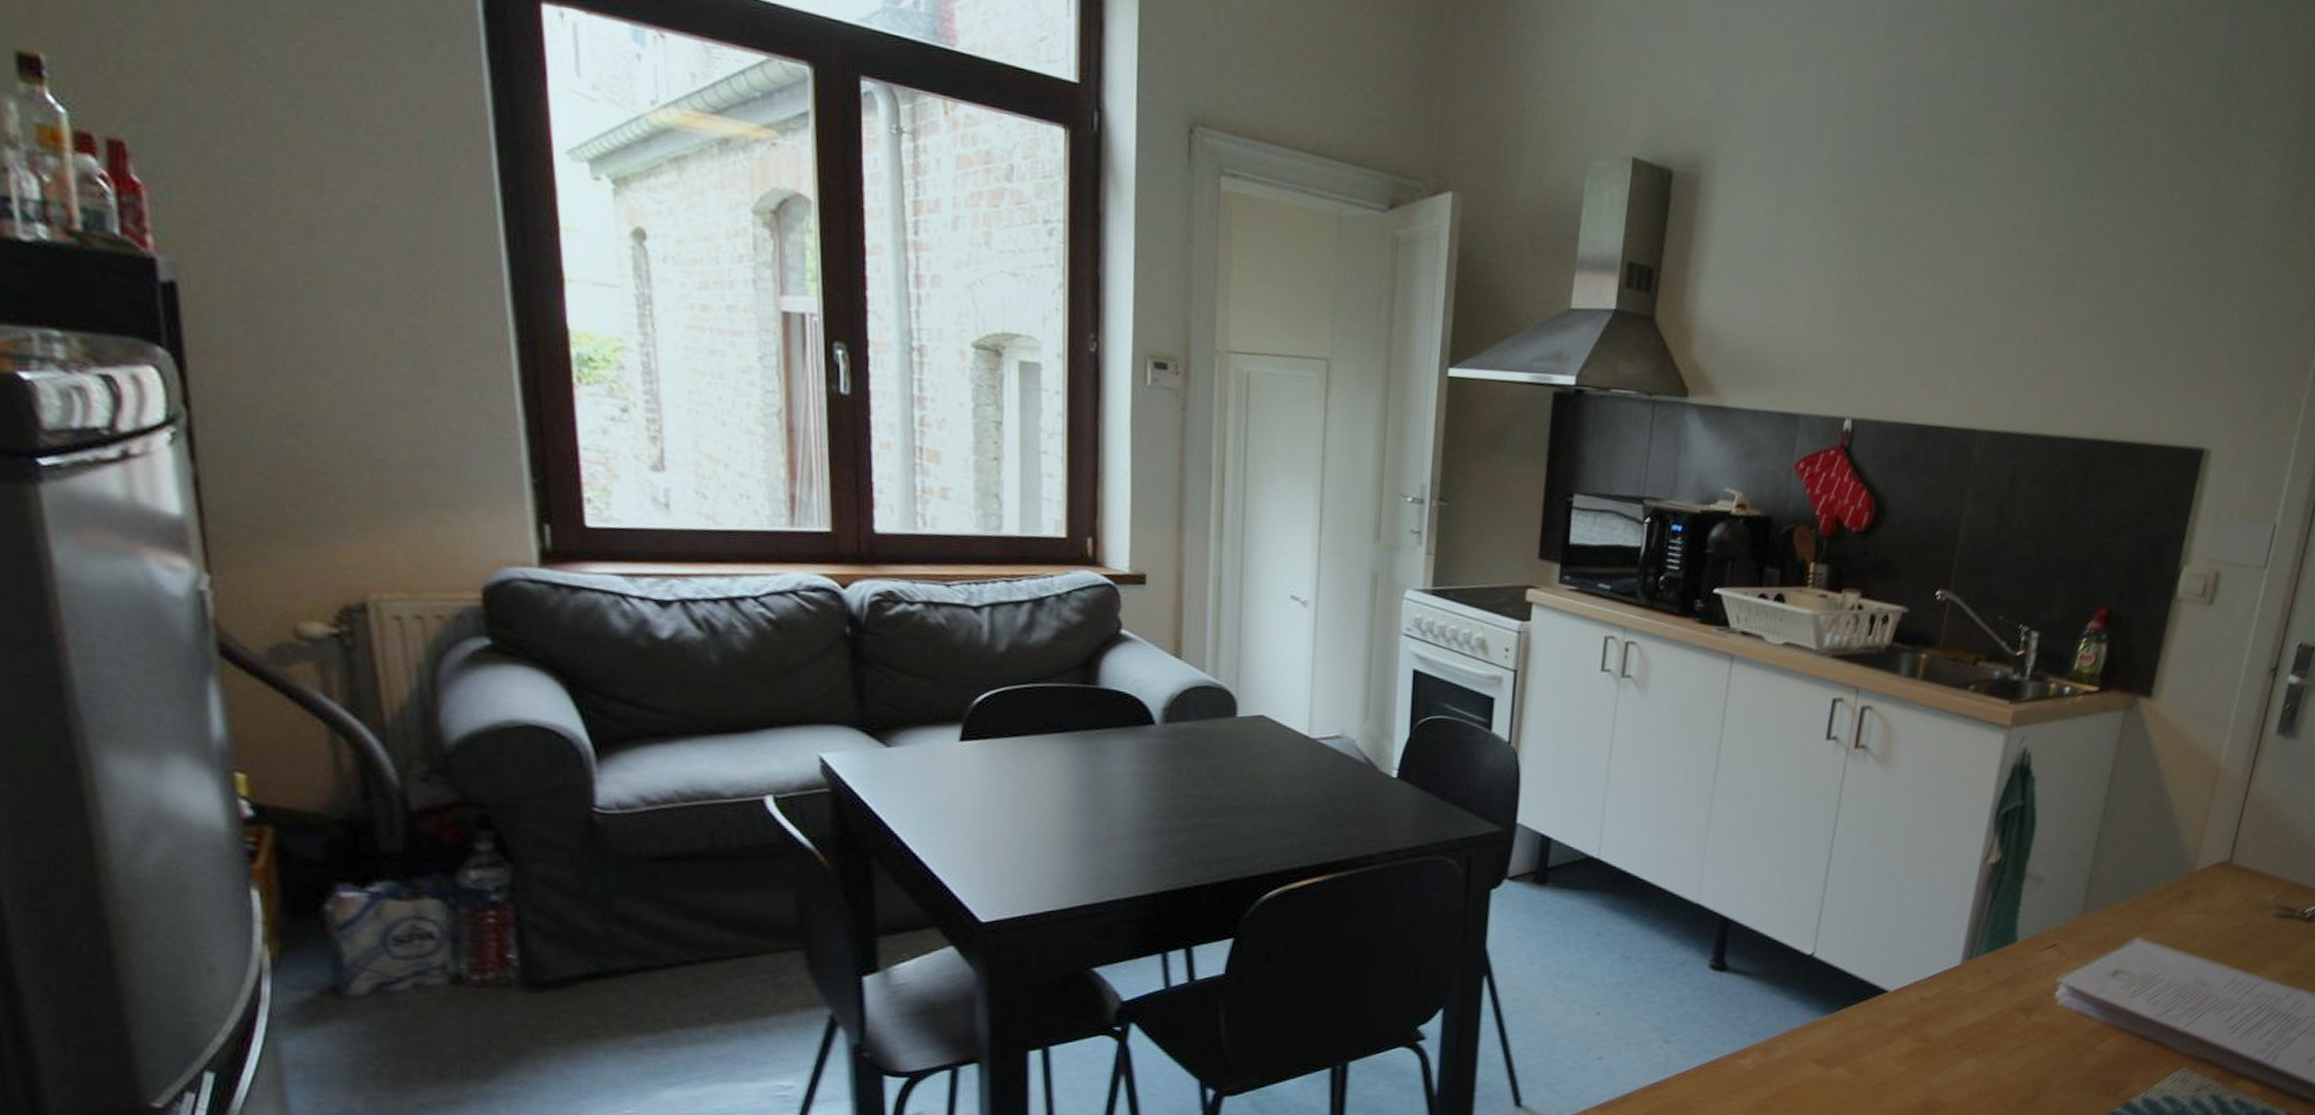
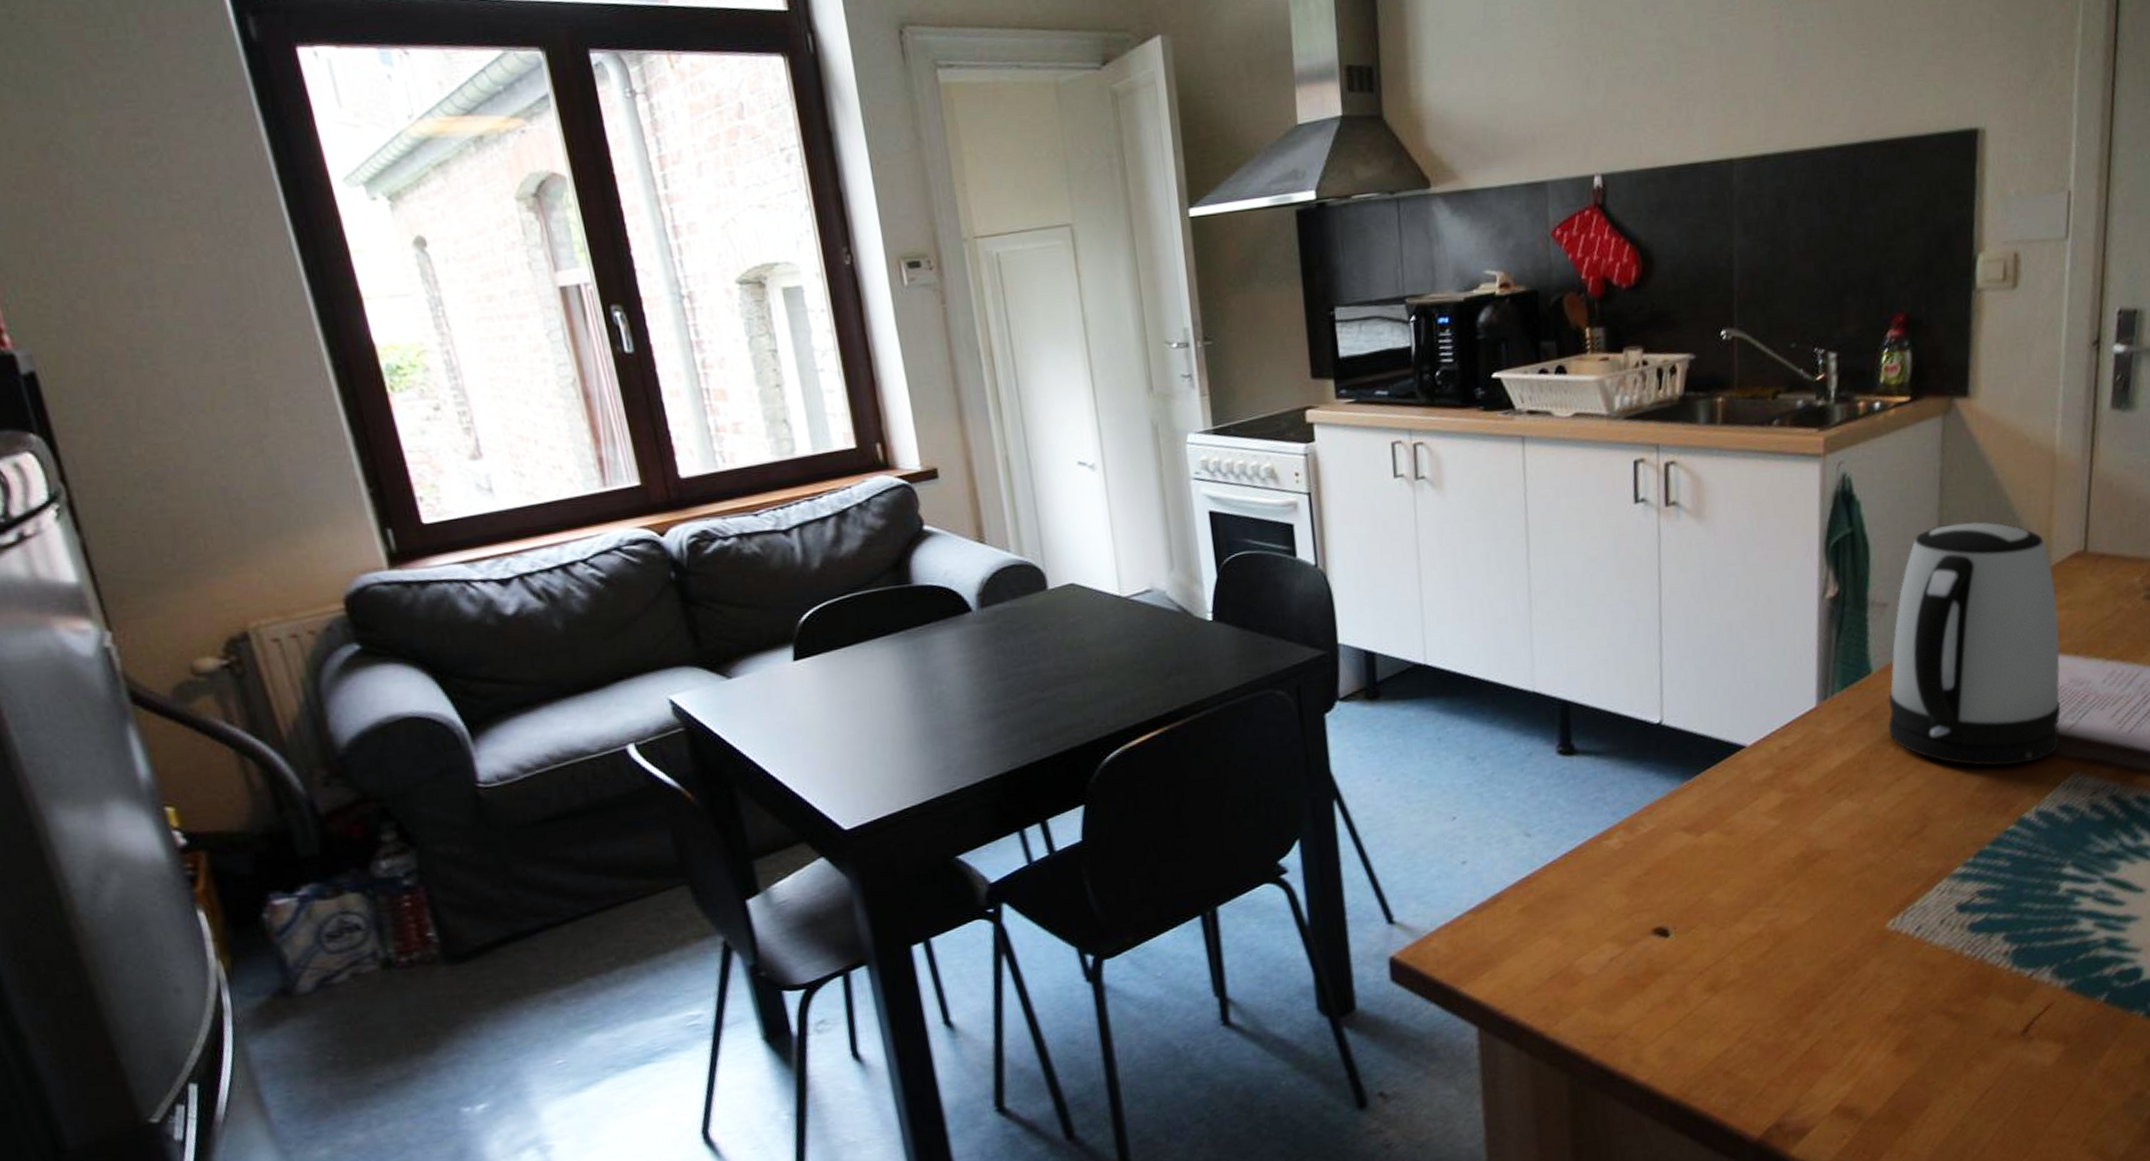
kettle: none [2022,814,2198,1052] -> present [1888,521,2061,767]

